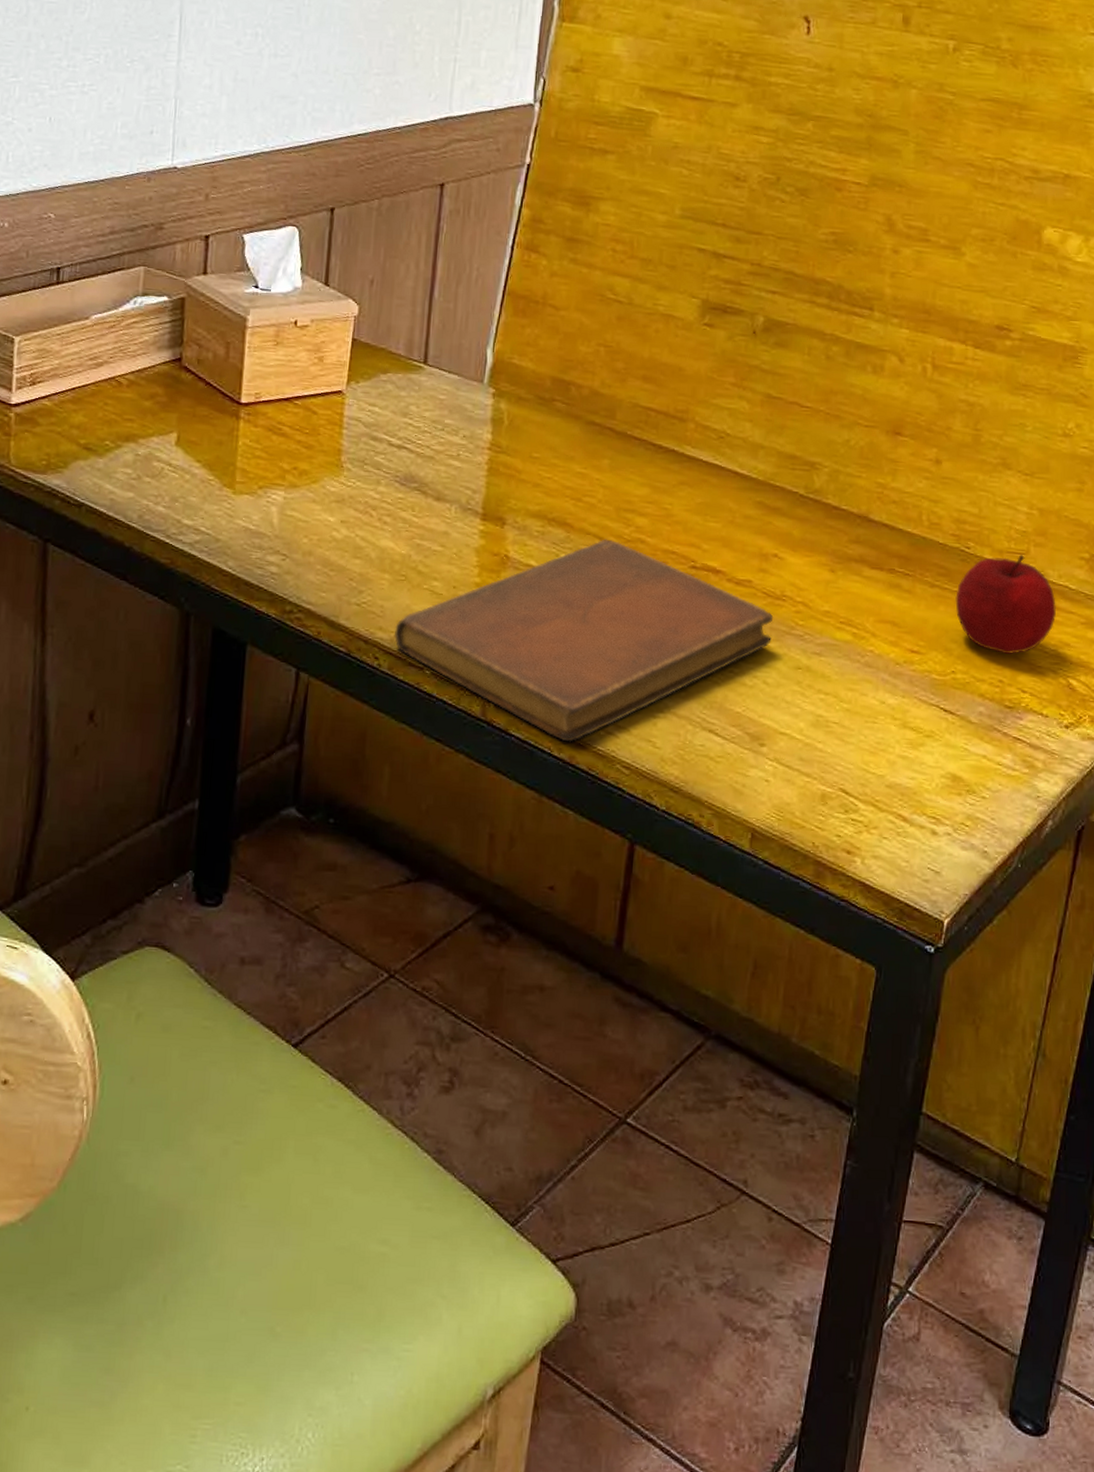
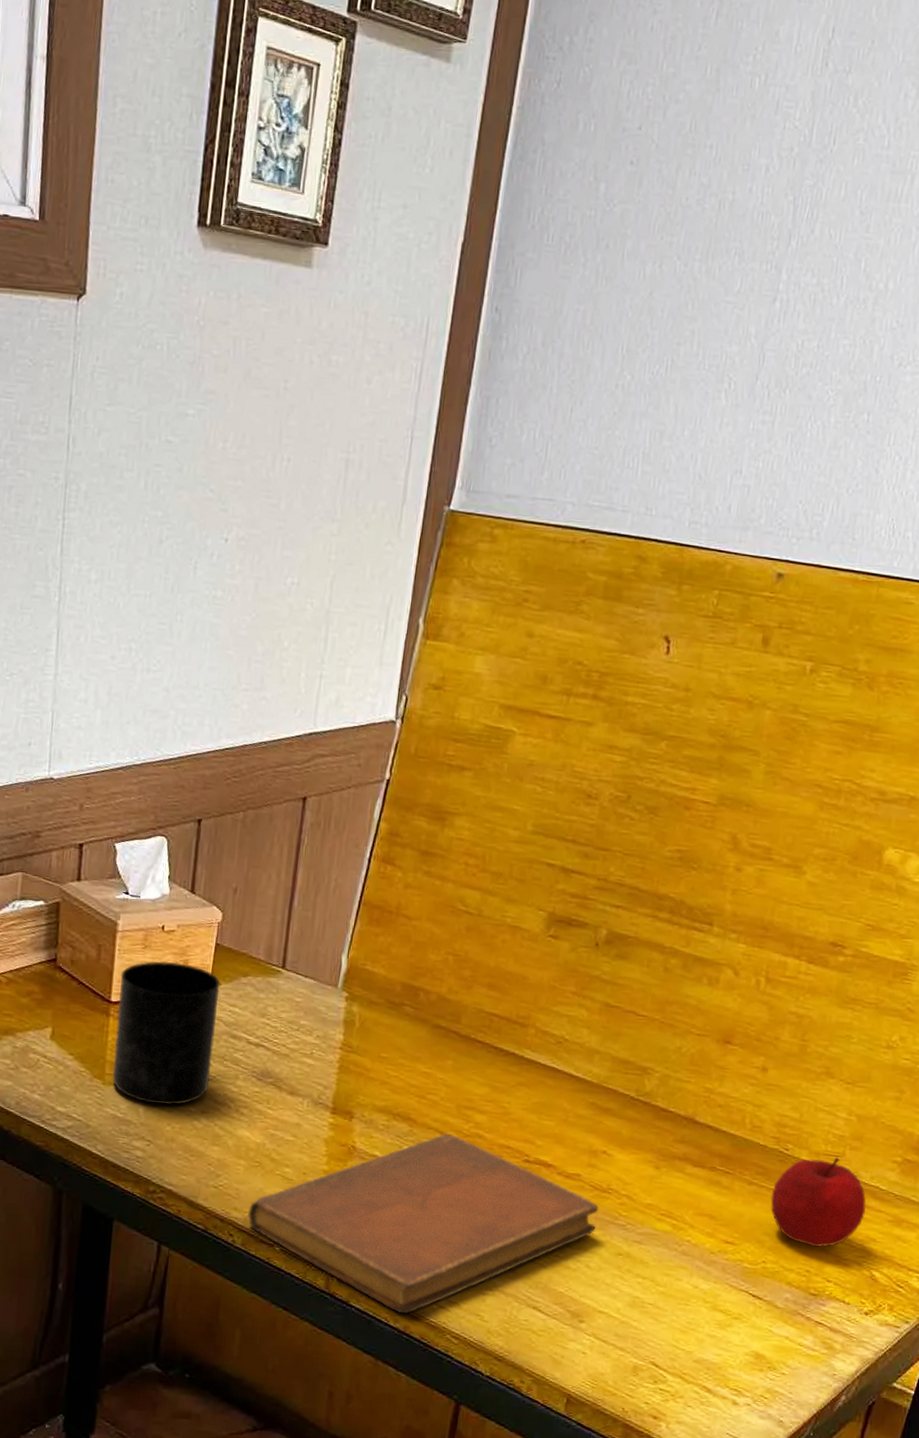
mug: none [243,358,358,515] -> present [112,961,220,1105]

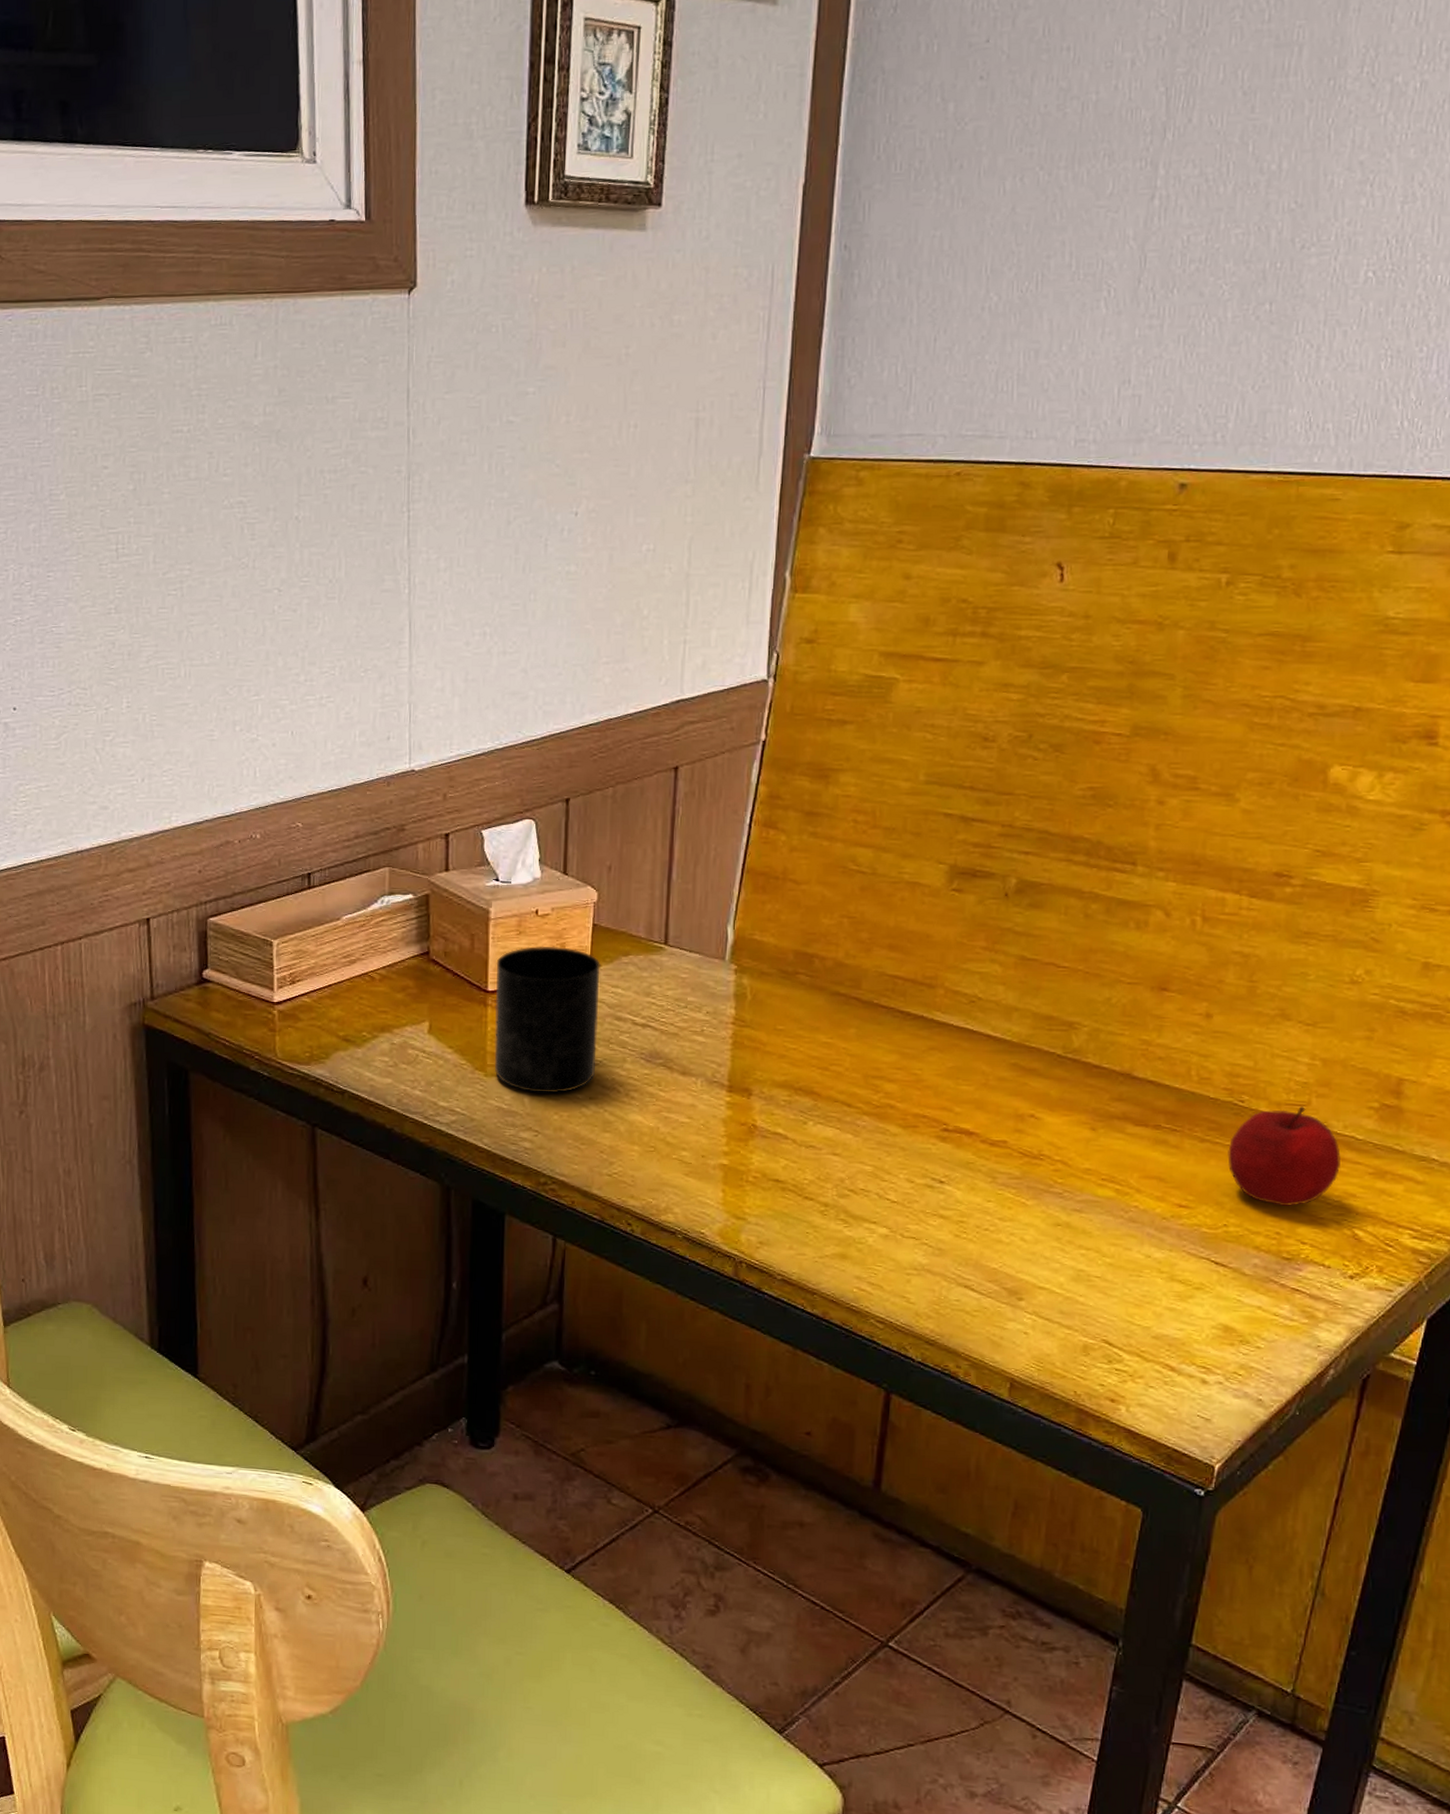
notebook: present [247,1133,599,1314] -> none [645,1105,1031,1299]

